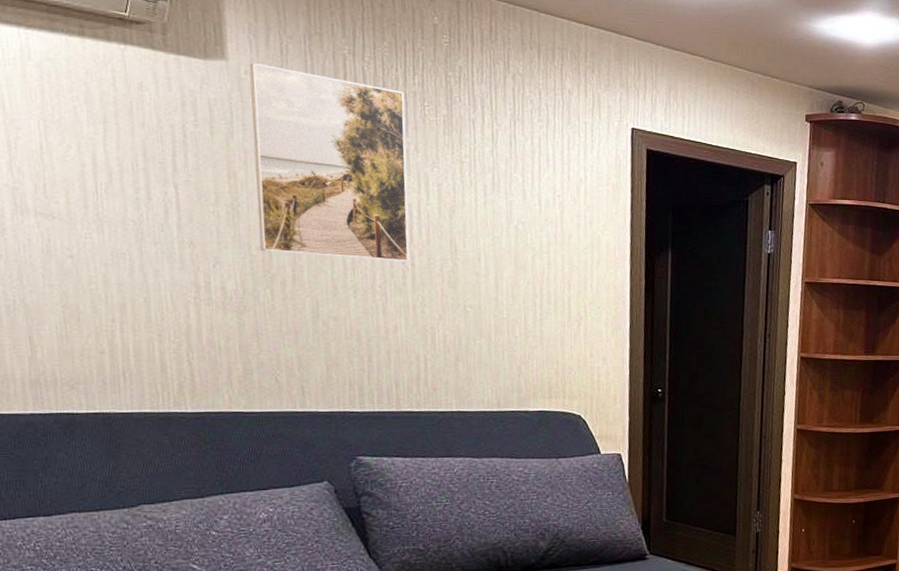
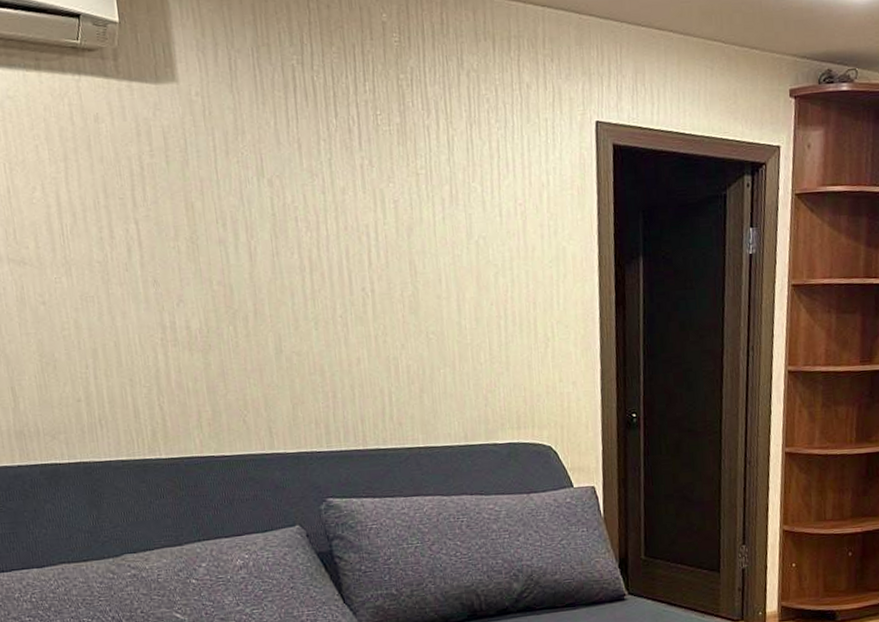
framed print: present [249,62,409,262] -> none [200,82,369,289]

